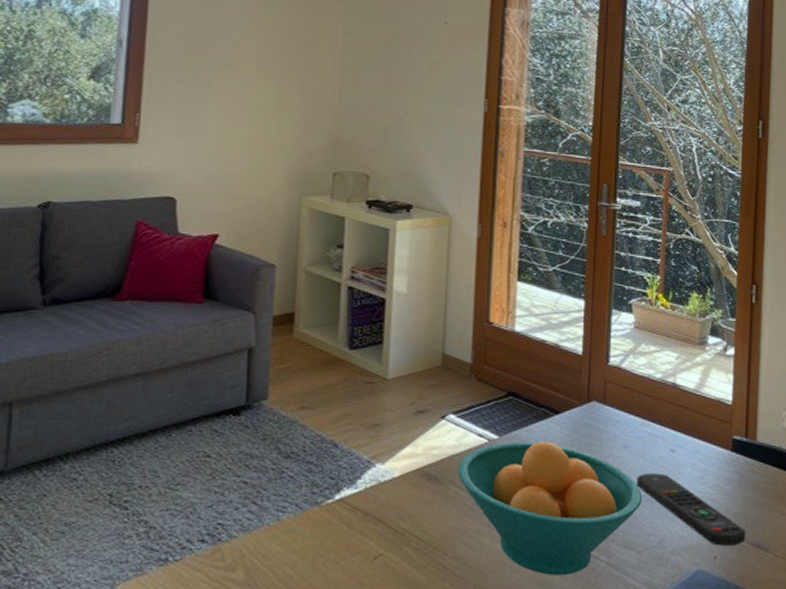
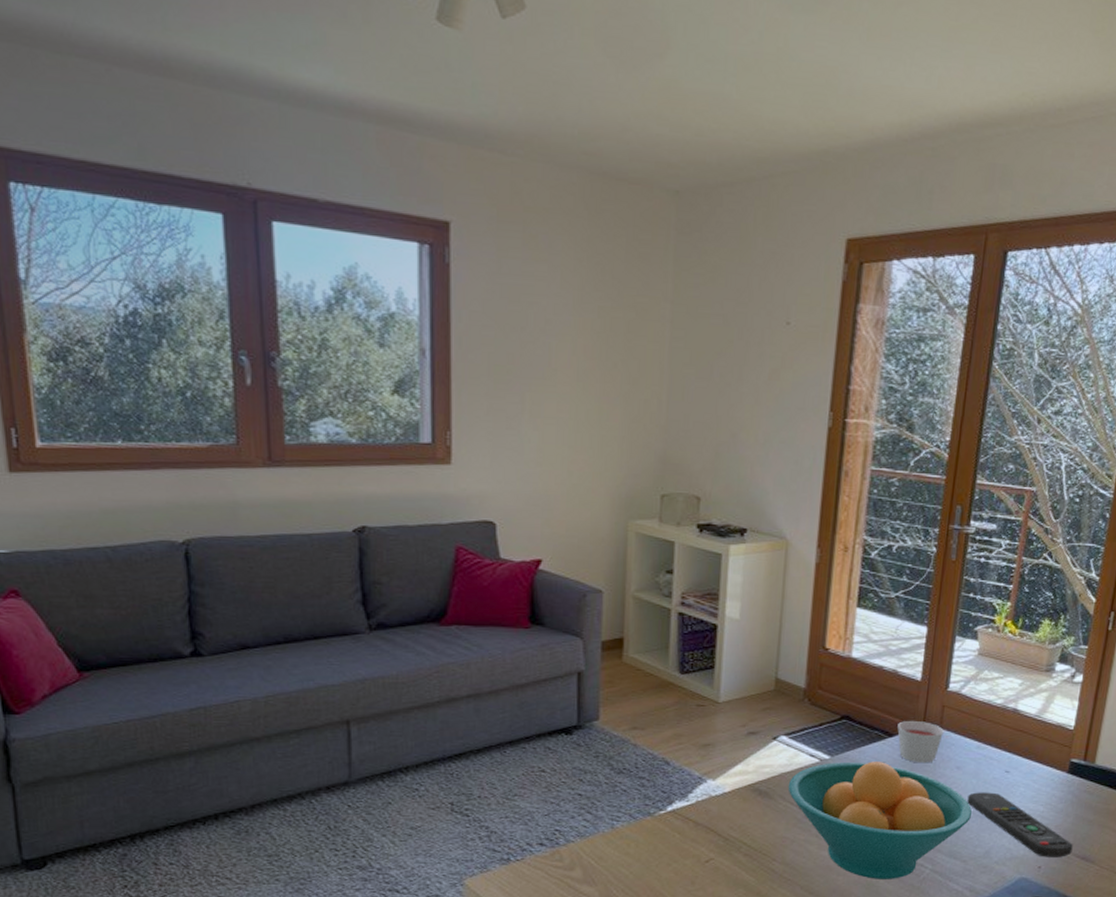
candle: none [563,396,608,443] -> present [897,720,944,764]

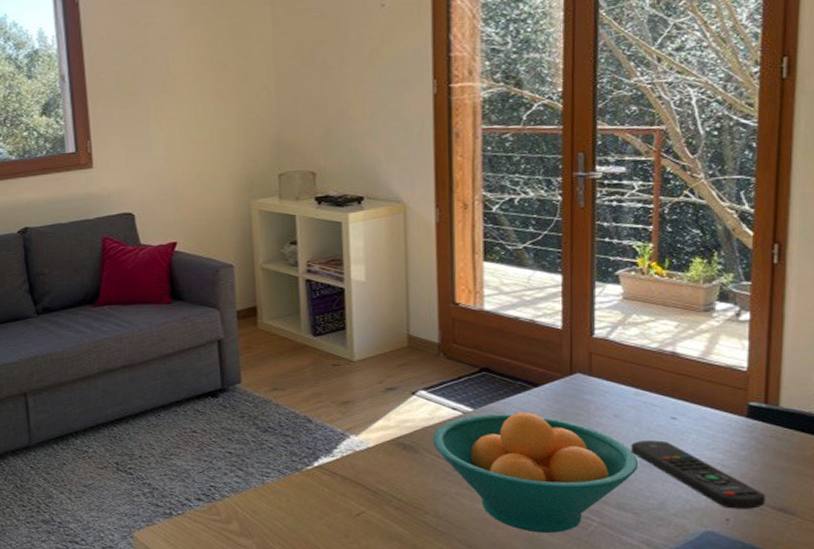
candle: present [897,720,944,764] -> none [542,369,594,413]

